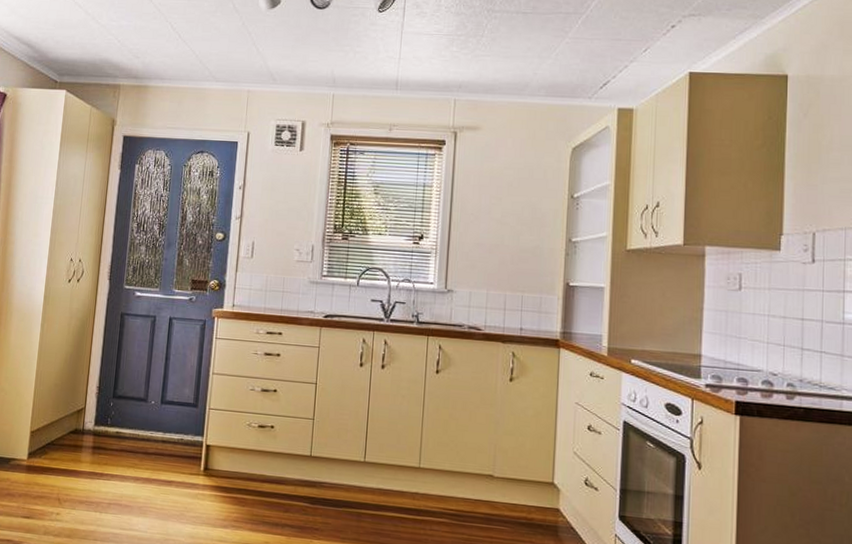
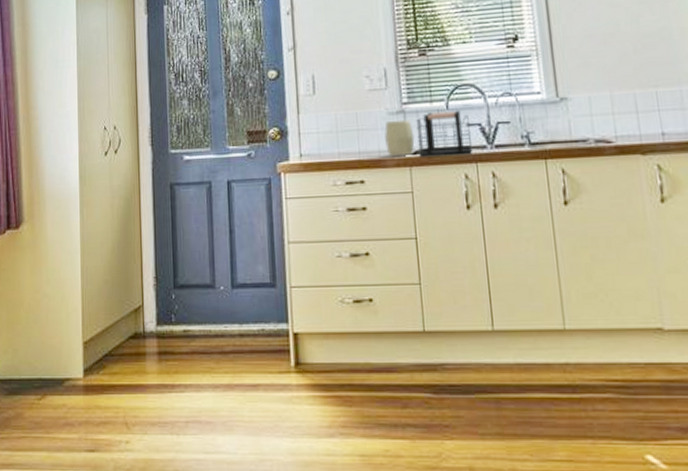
soap dispenser: none [303,280,328,318] -> present [384,109,415,157]
dish rack: none [329,286,374,325] -> present [416,110,473,159]

